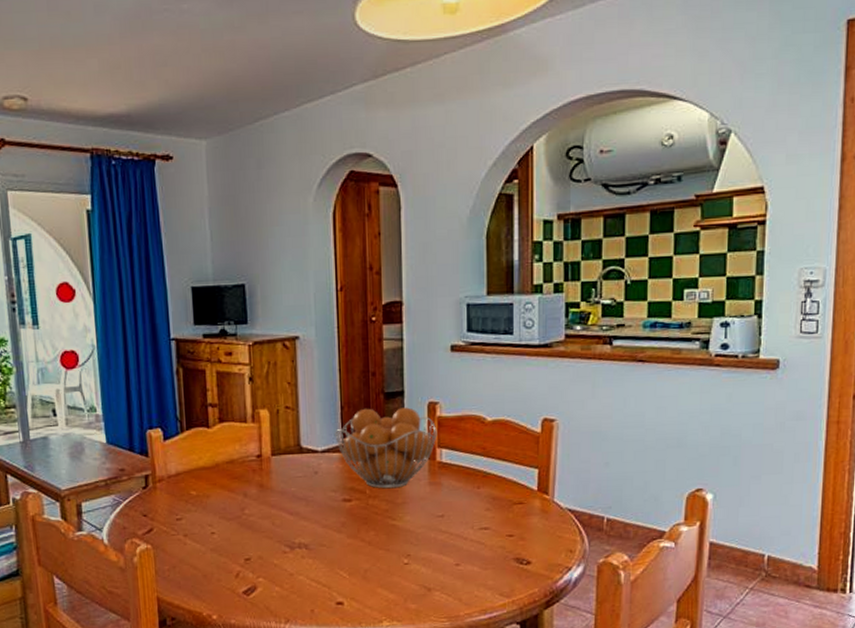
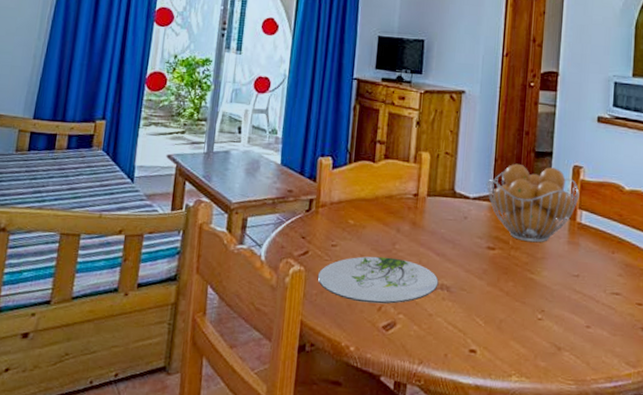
plate: none [166,523,296,572] -> present [317,256,439,304]

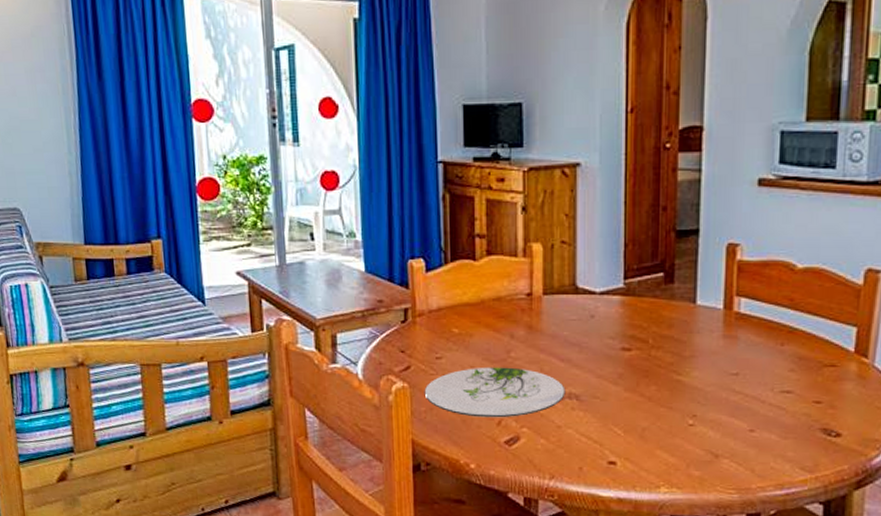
fruit basket: present [487,163,580,243] -> none [616,247,737,339]

